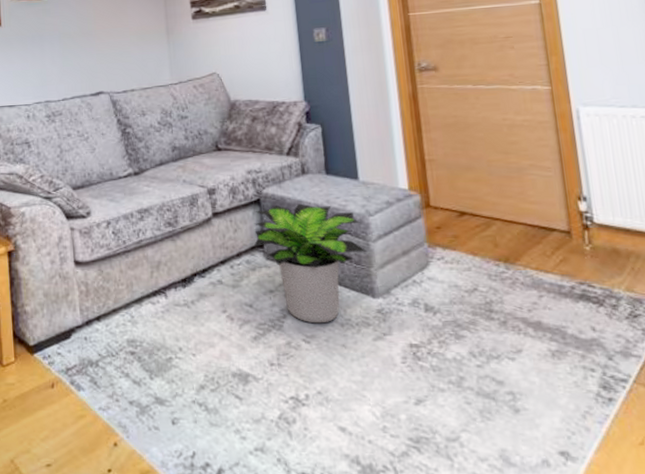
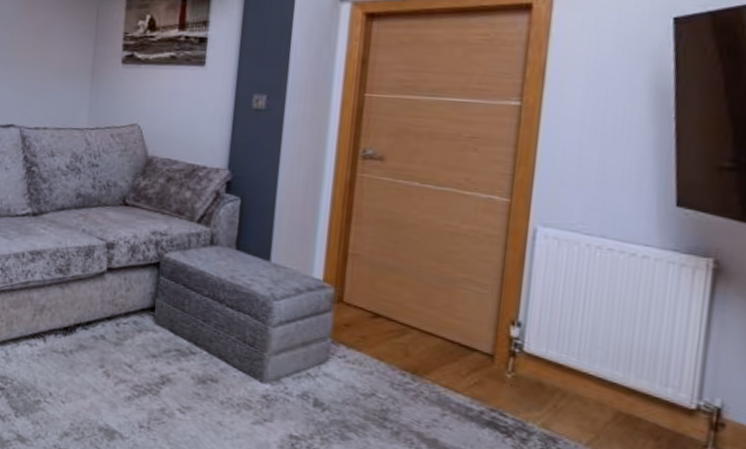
potted plant: present [253,204,367,324] -> none [144,271,264,398]

